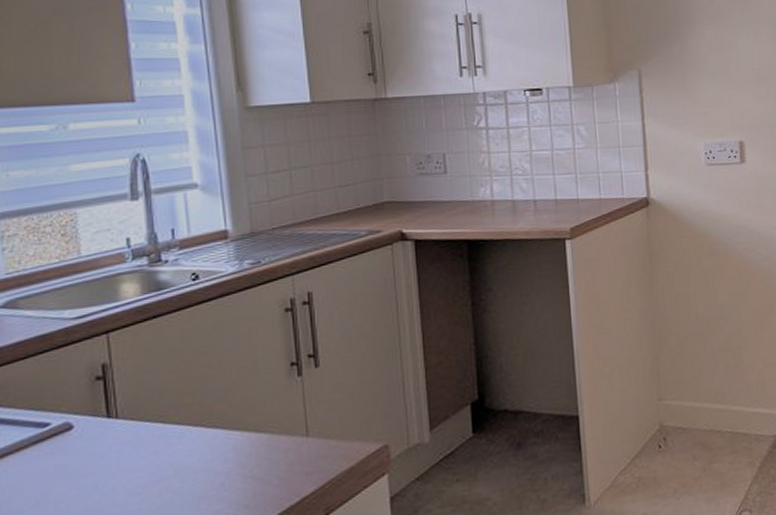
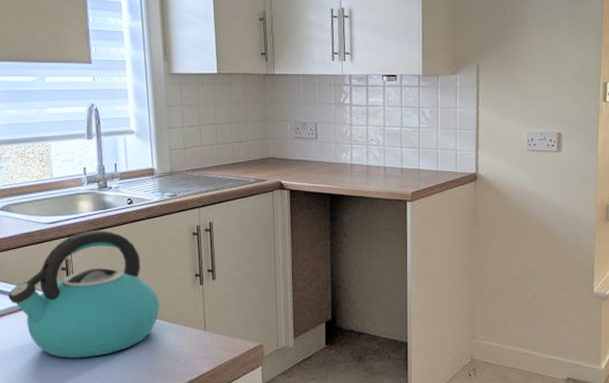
kettle: none [15,319,242,503] -> present [8,230,160,358]

